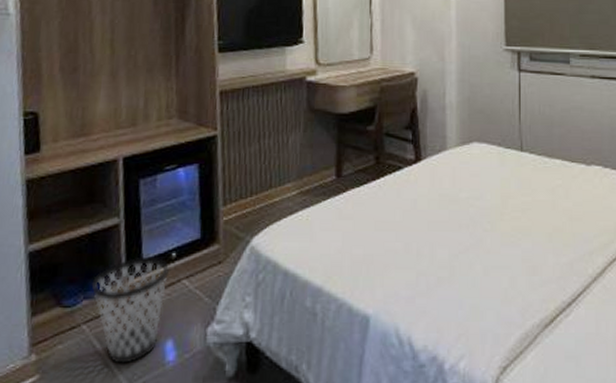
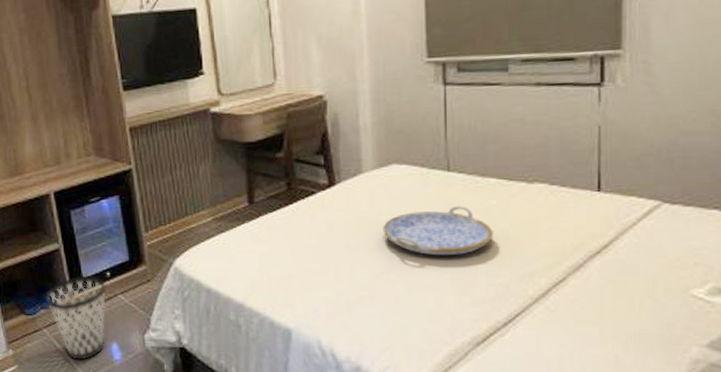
serving tray: none [463,185,558,234] -> present [382,206,493,255]

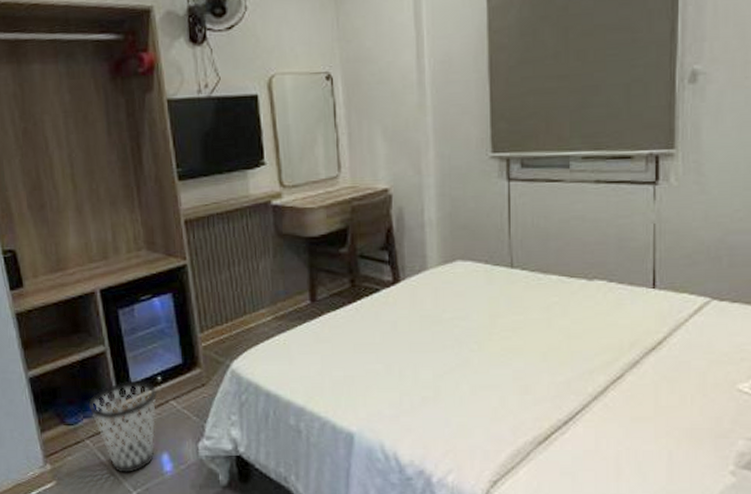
serving tray: present [382,206,493,255] -> none [447,303,554,353]

